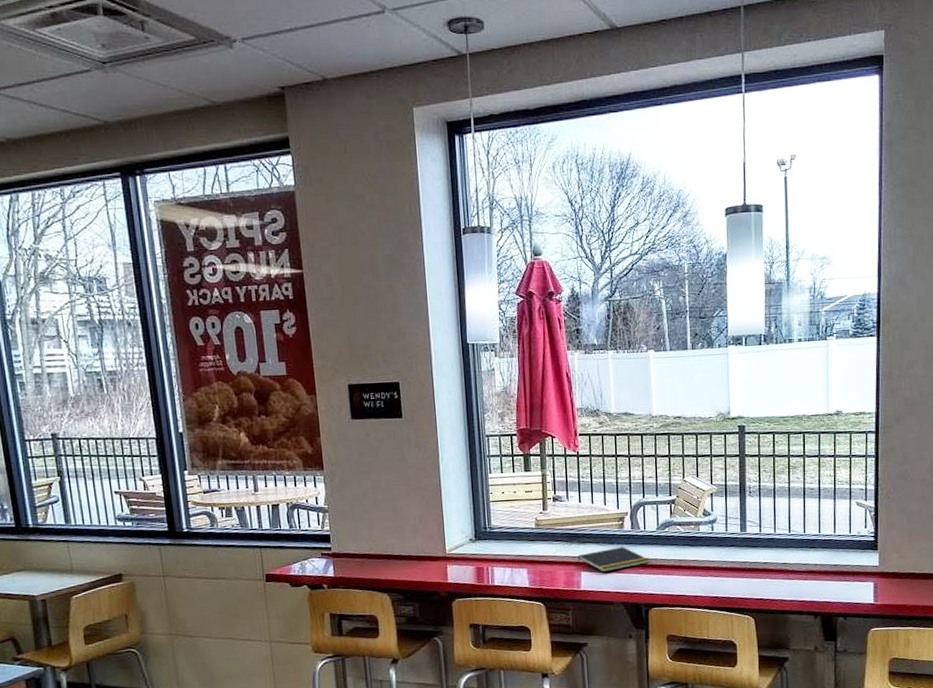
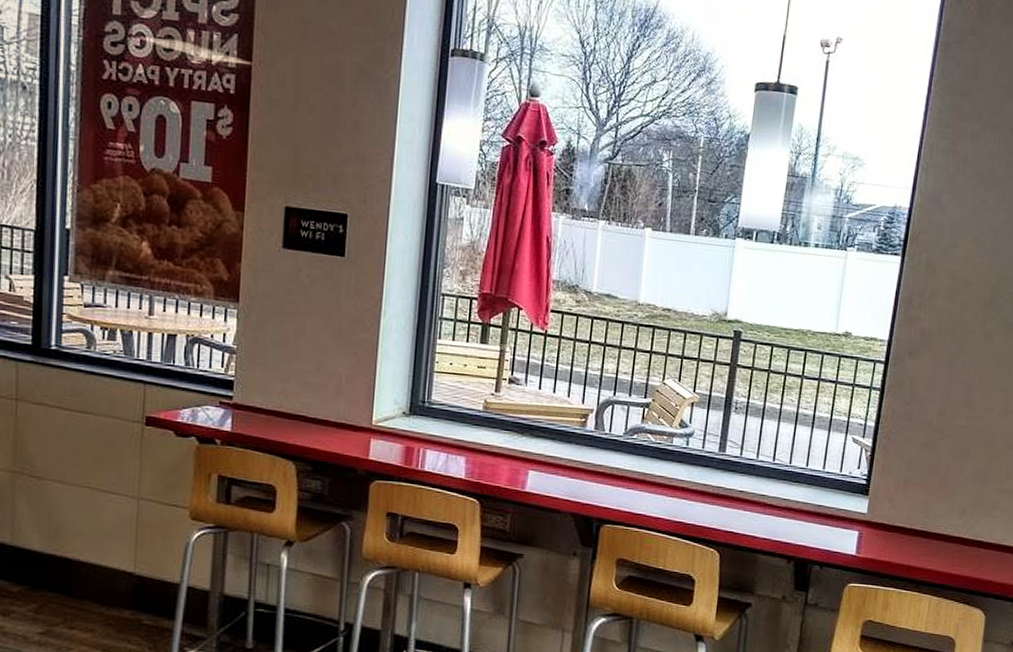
notepad: present [577,547,649,573] -> none [525,448,610,475]

